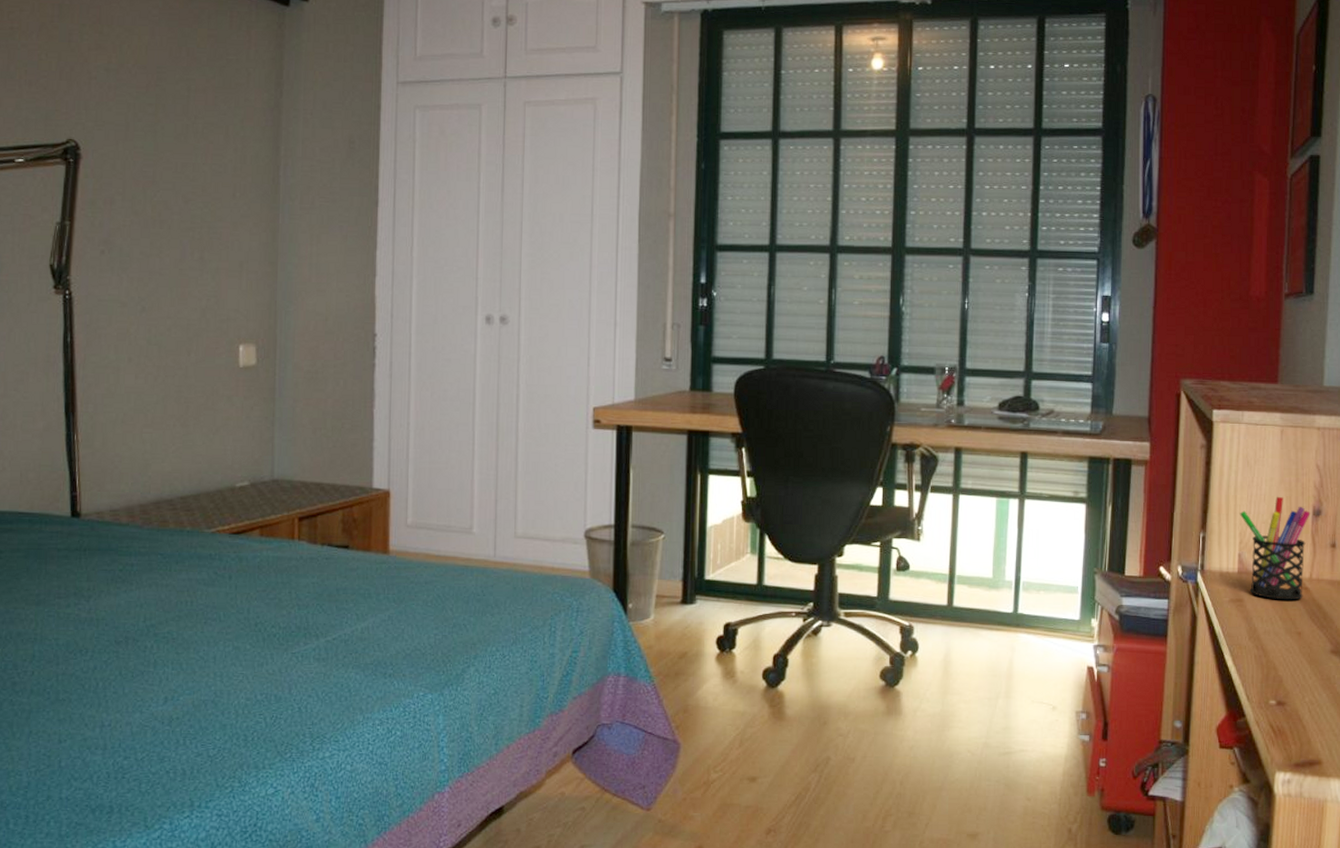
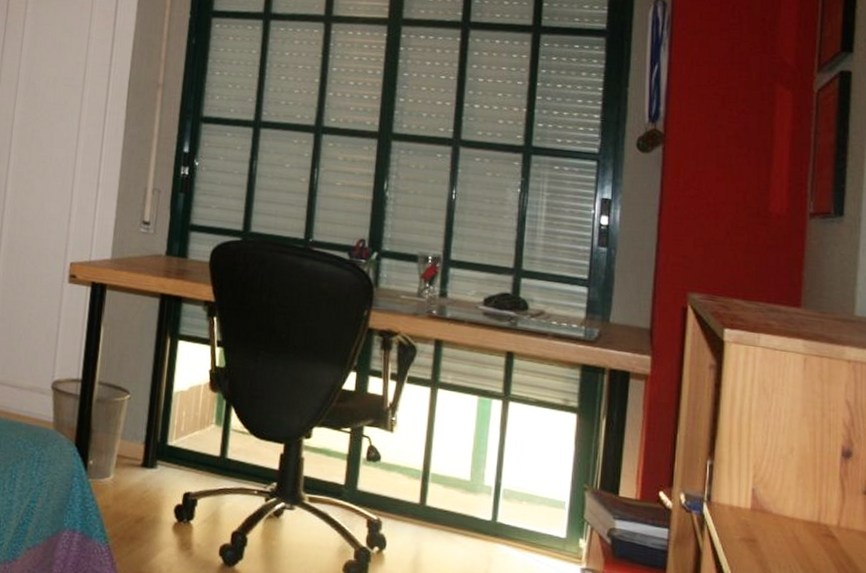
pen holder: present [1239,496,1310,600] -> none [753,430,839,549]

